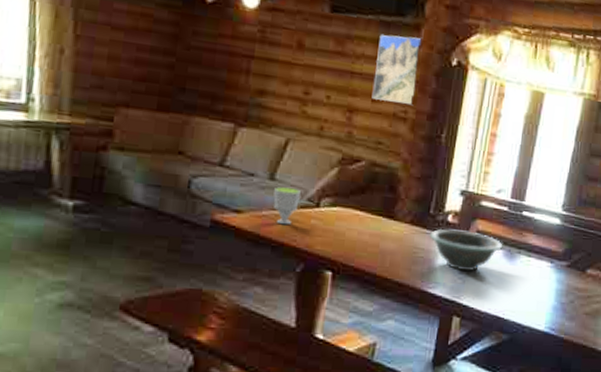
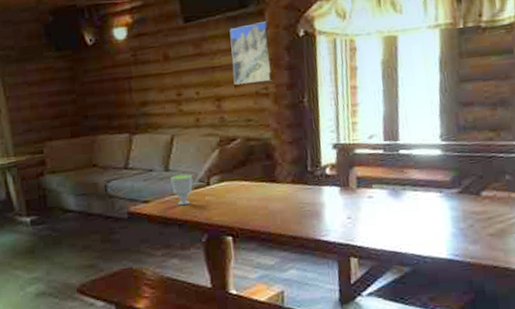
decorative bowl: present [430,228,503,271] -> none [312,179,386,217]

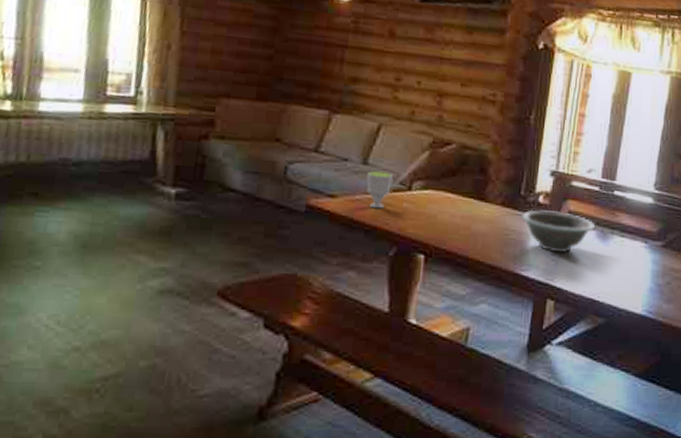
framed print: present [229,21,271,85] -> none [461,21,509,87]
decorative bowl: none [312,179,386,217] -> present [521,209,596,253]

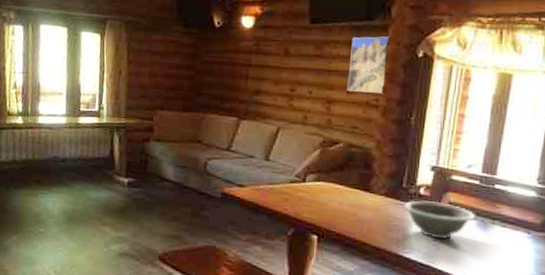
cup: present [366,171,393,209] -> none [268,166,290,197]
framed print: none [461,21,509,87] -> present [347,36,390,93]

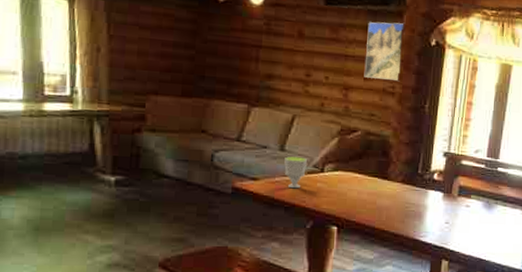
cup: none [268,166,290,197] -> present [284,156,307,189]
decorative bowl: present [403,200,476,239] -> none [419,185,482,221]

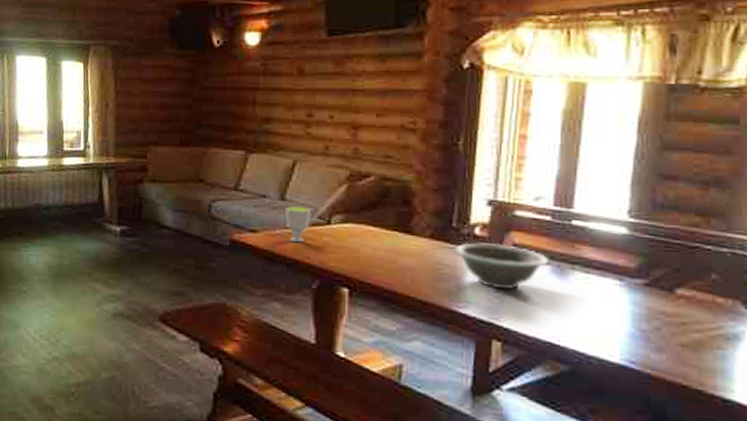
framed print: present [364,22,404,80] -> none [376,46,426,114]
decorative bowl: none [419,185,482,221] -> present [455,242,550,289]

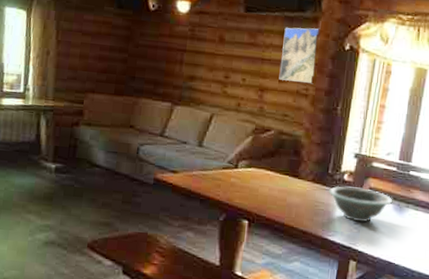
cup: present [285,206,311,243] -> none [201,152,223,183]
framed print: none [376,46,426,114] -> present [279,27,319,83]

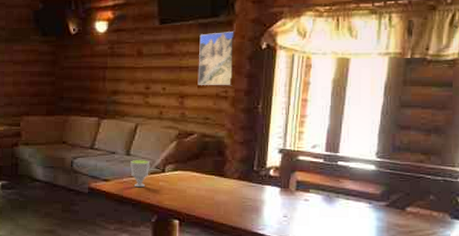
cup: none [201,152,223,183] -> present [130,160,150,188]
decorative bowl: present [329,185,393,222] -> none [256,181,322,215]

